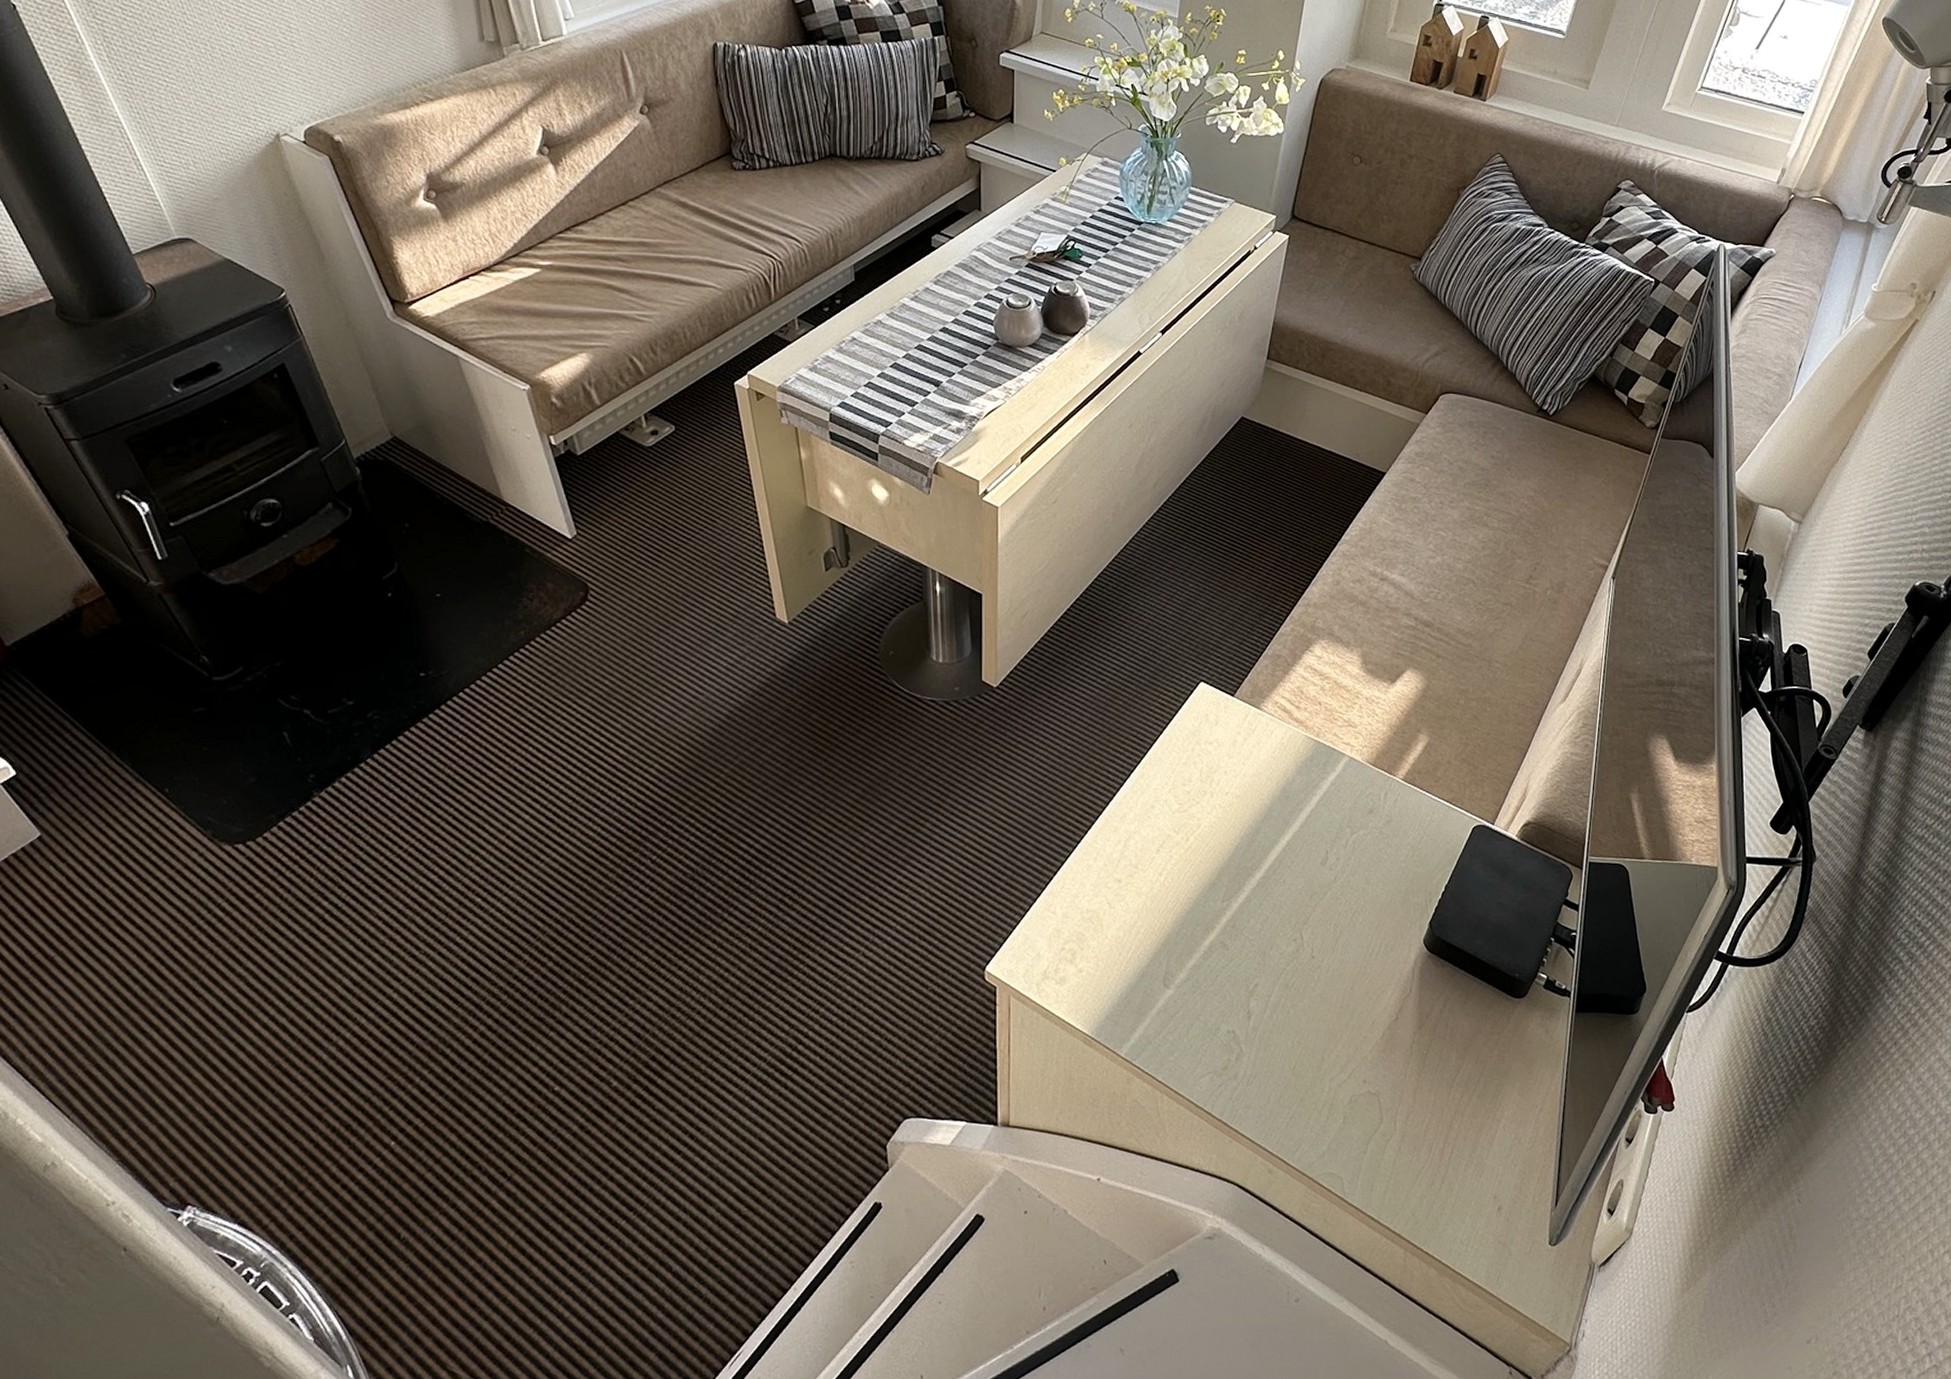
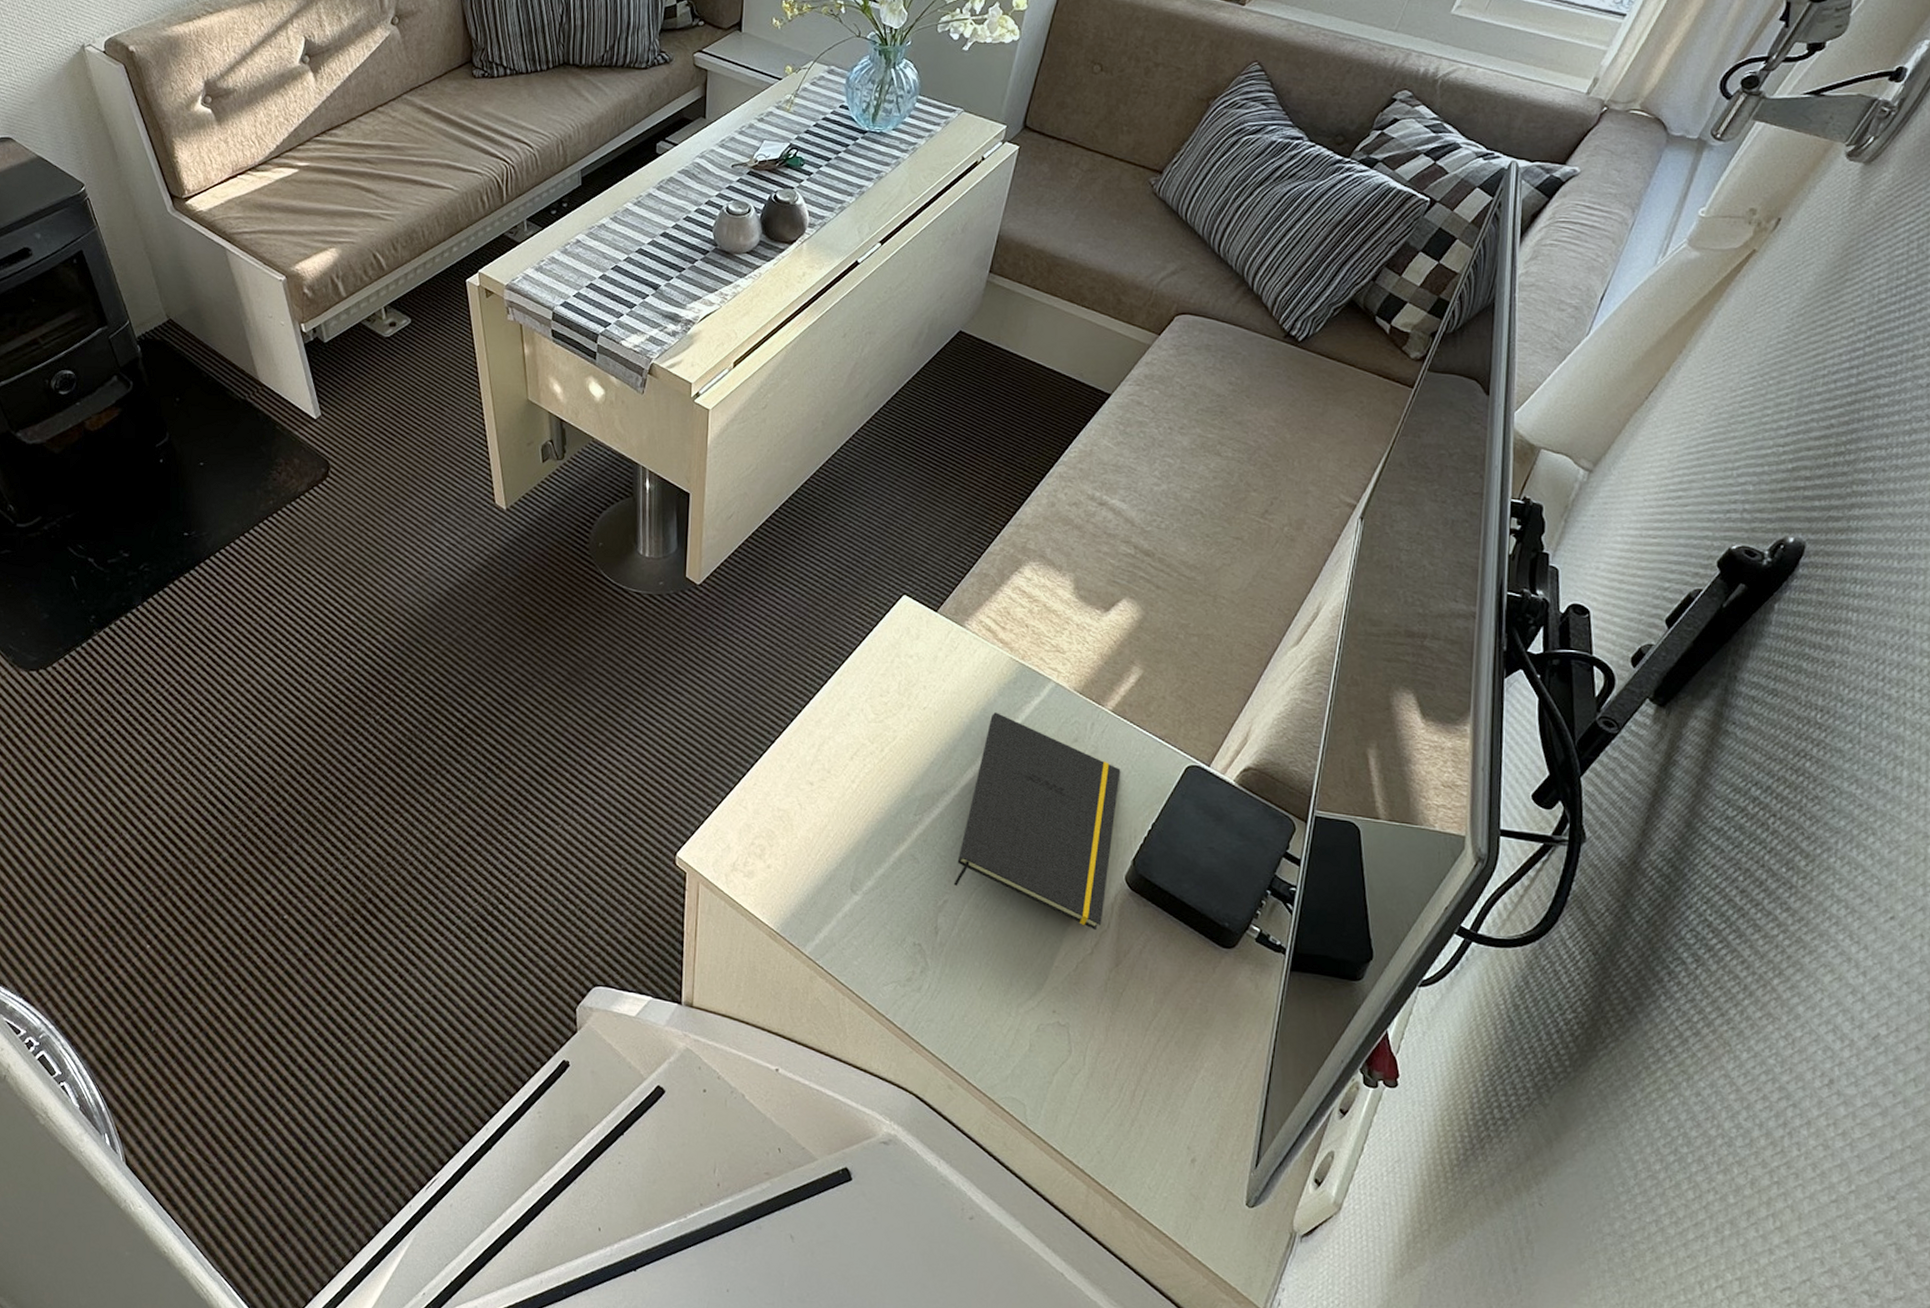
notepad: none [1263,791,1414,995] -> present [953,712,1121,930]

